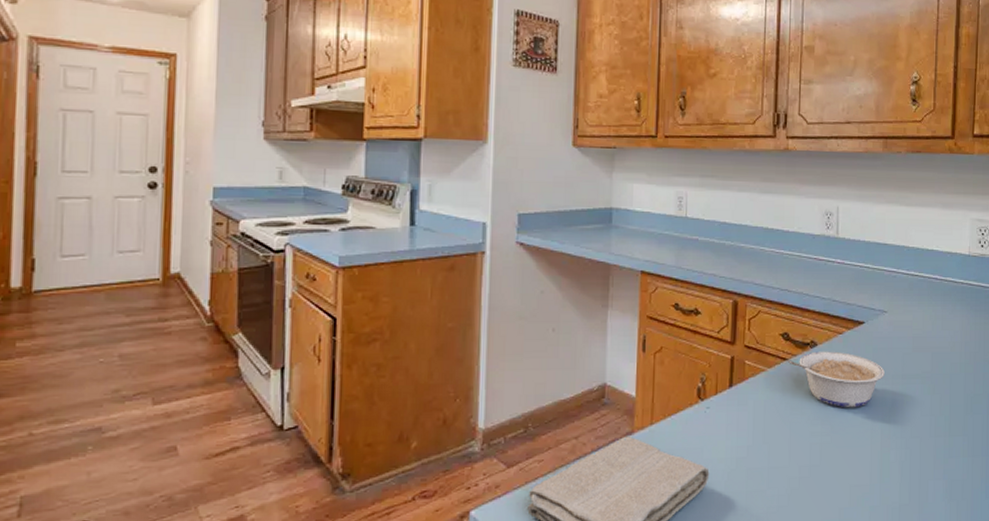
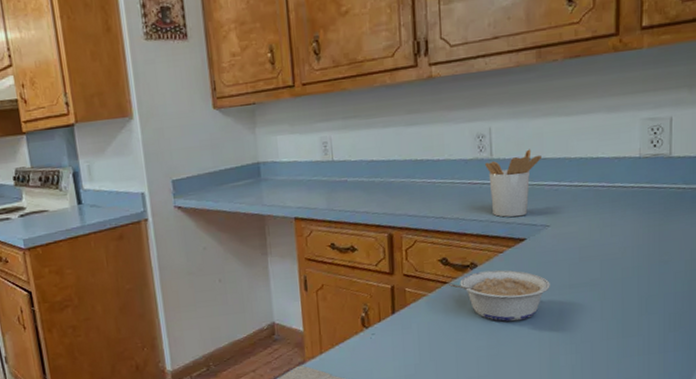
utensil holder: none [831,233,883,299] -> present [485,149,541,218]

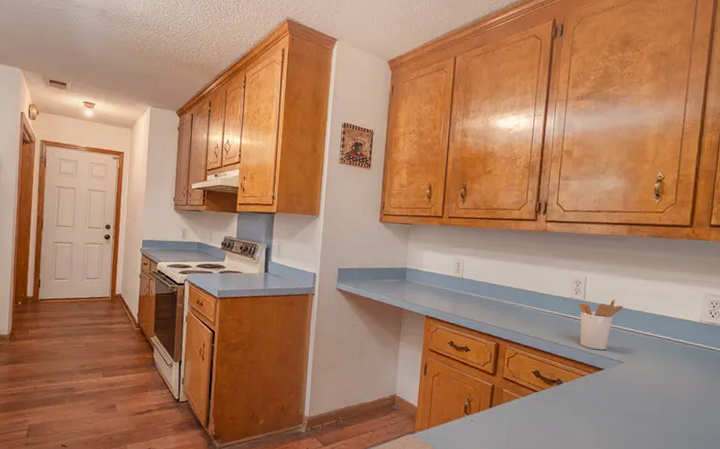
legume: present [446,270,550,322] -> none [536,387,619,435]

